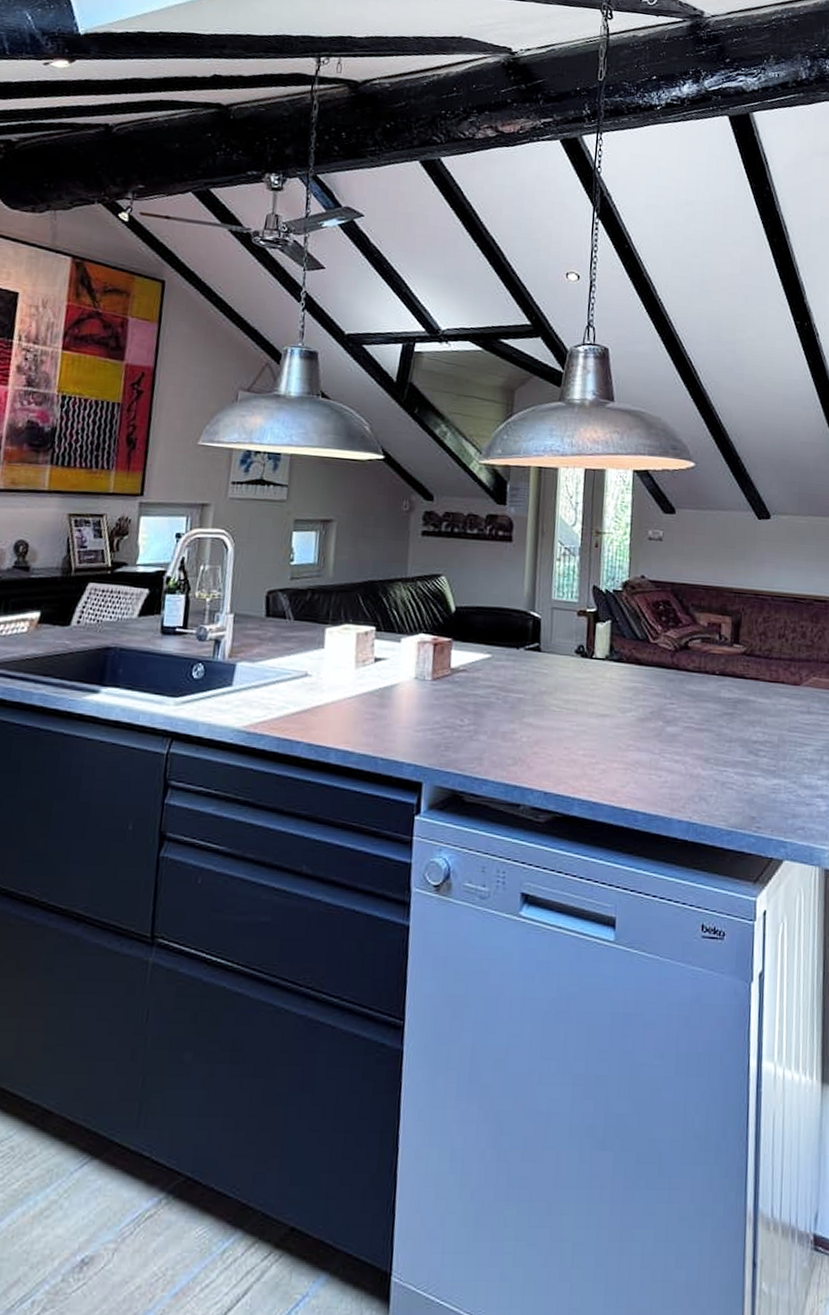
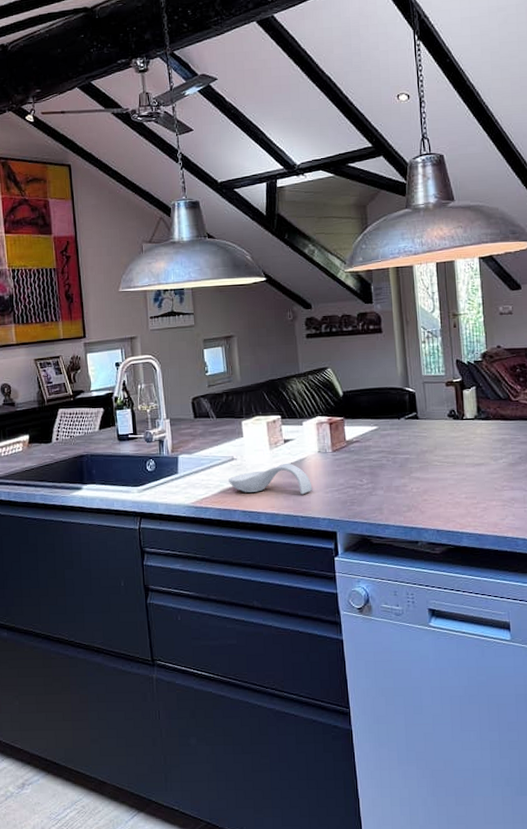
spoon rest: none [296,688,401,731] -> present [229,464,313,495]

